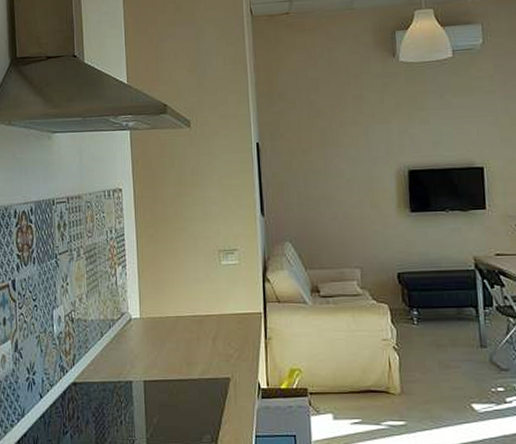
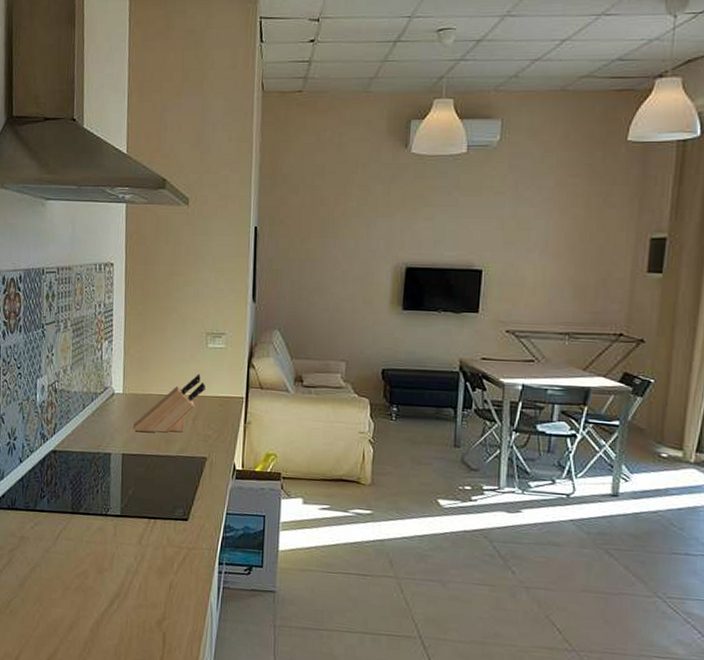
knife block: none [153,292,222,357] -> present [133,374,205,433]

